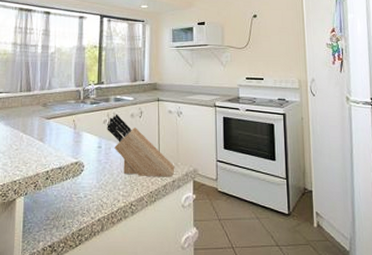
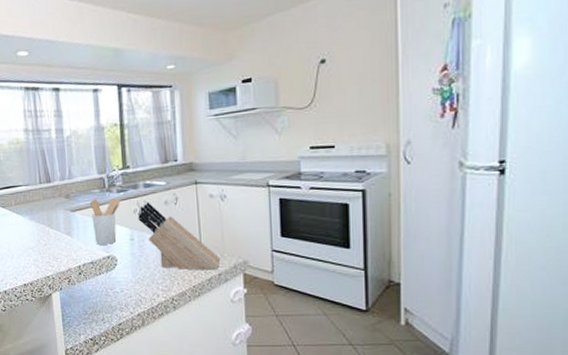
utensil holder: none [65,109,94,151] -> present [90,198,121,245]

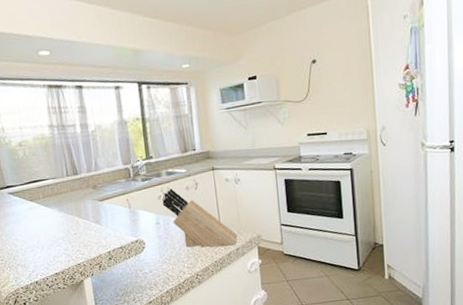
utensil holder: present [90,198,121,245] -> none [117,186,146,230]

